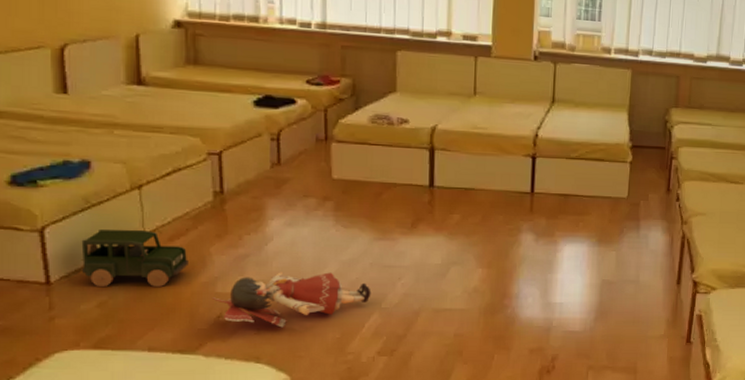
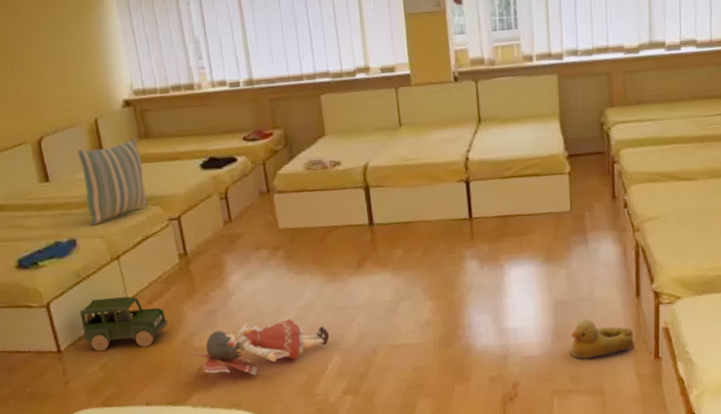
pillow: none [108,62,186,149] -> present [77,138,149,226]
rubber duck: none [609,300,670,338] -> present [569,318,634,359]

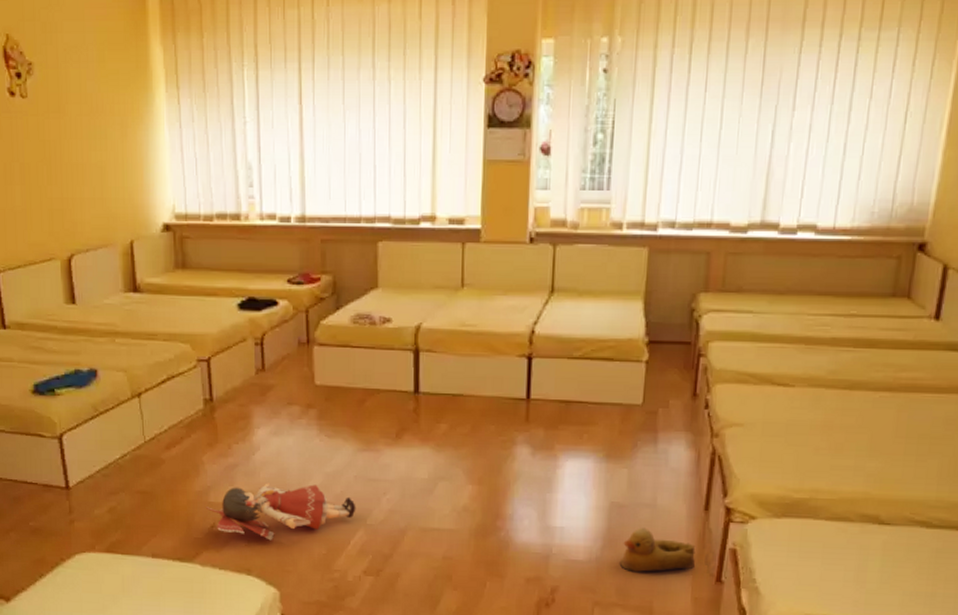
pillow: present [77,138,149,226] -> none [108,267,178,357]
toy truck: present [79,296,168,352] -> none [92,437,184,496]

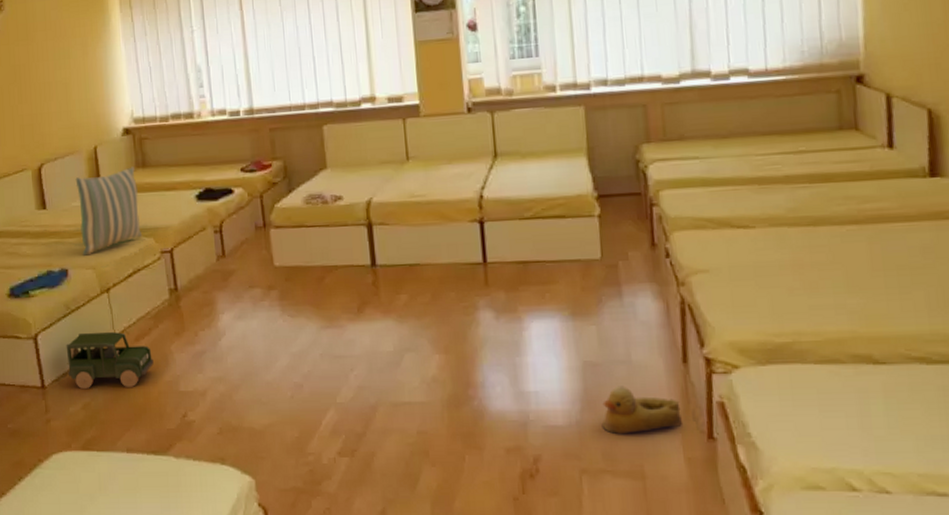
toy truck: none [92,437,184,496] -> present [66,331,154,390]
pillow: none [108,267,178,357] -> present [75,167,142,256]
doll: present [205,483,356,541] -> none [176,366,325,427]

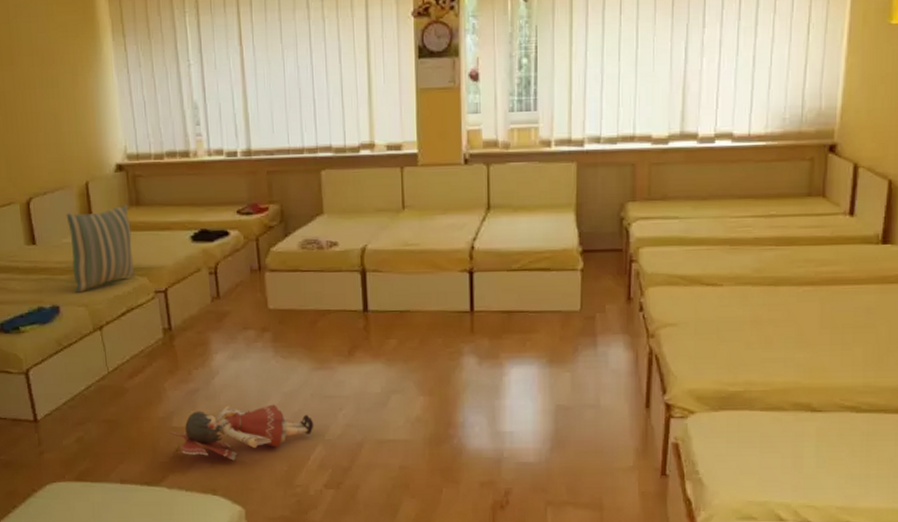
toy truck: present [66,331,154,390] -> none [58,368,147,424]
doll: none [176,366,325,427] -> present [169,404,314,461]
rubber duck: present [601,385,682,434] -> none [568,427,640,470]

